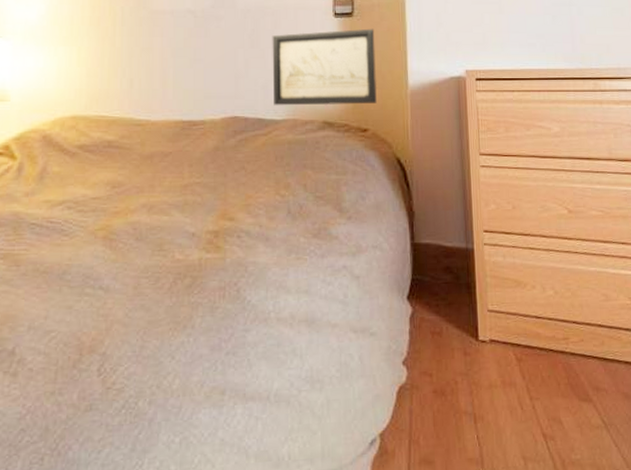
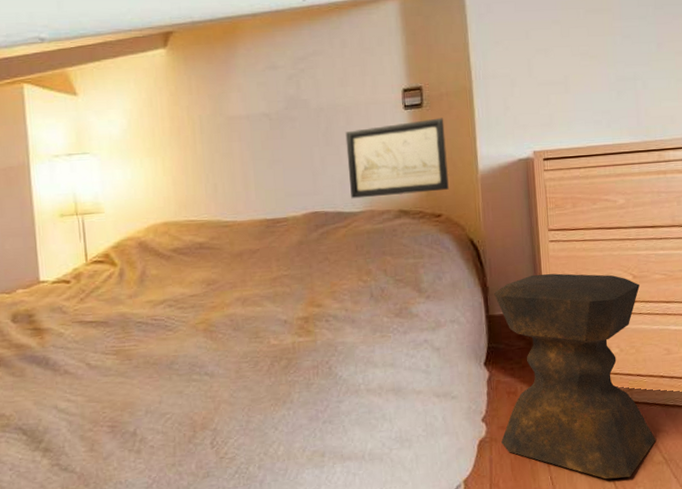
stool: none [420,201,594,443] -> present [494,273,656,480]

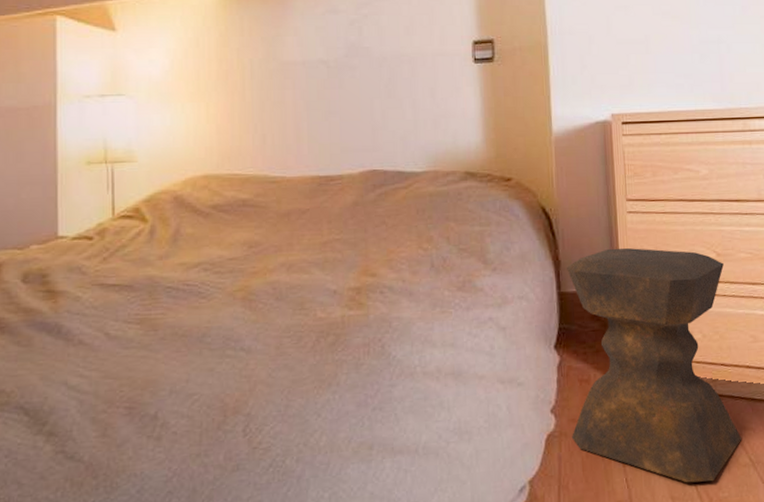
wall art: present [345,117,449,199] -> none [409,73,520,158]

